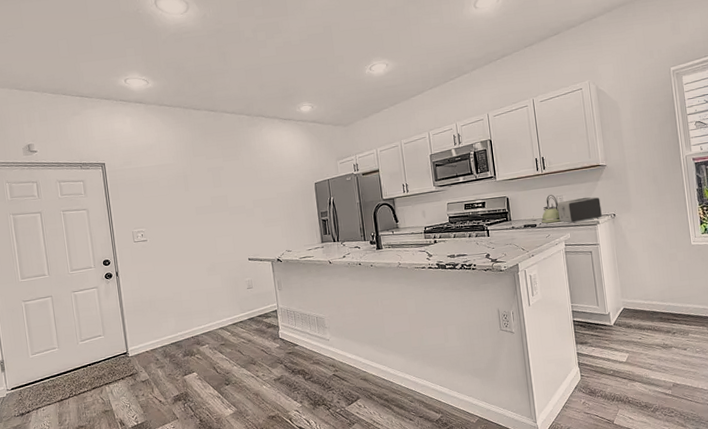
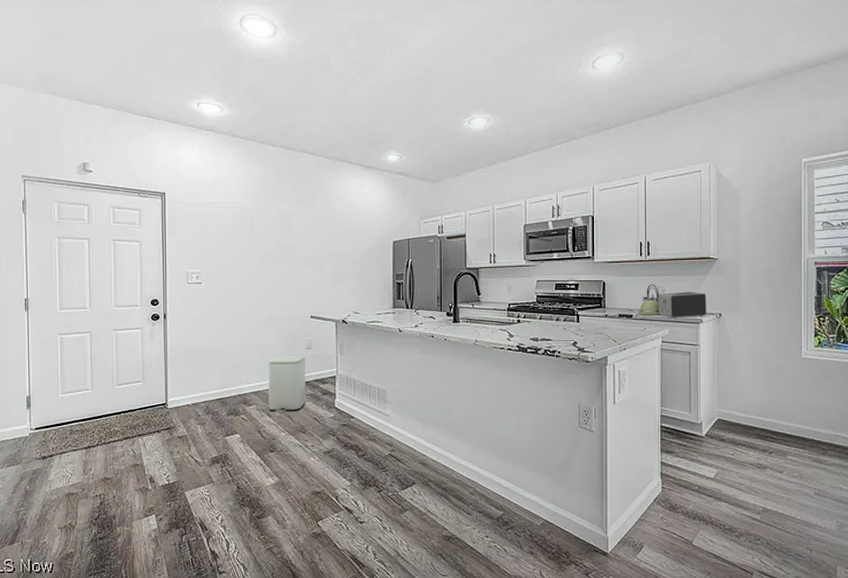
pedal bin: none [214,294,253,349] -> present [268,355,306,412]

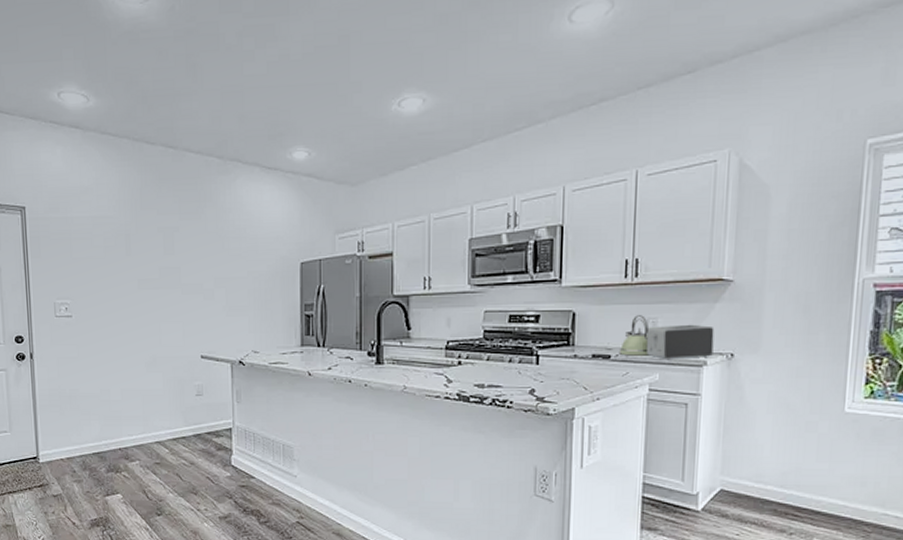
pedal bin: present [268,355,306,412] -> none [152,403,197,470]

